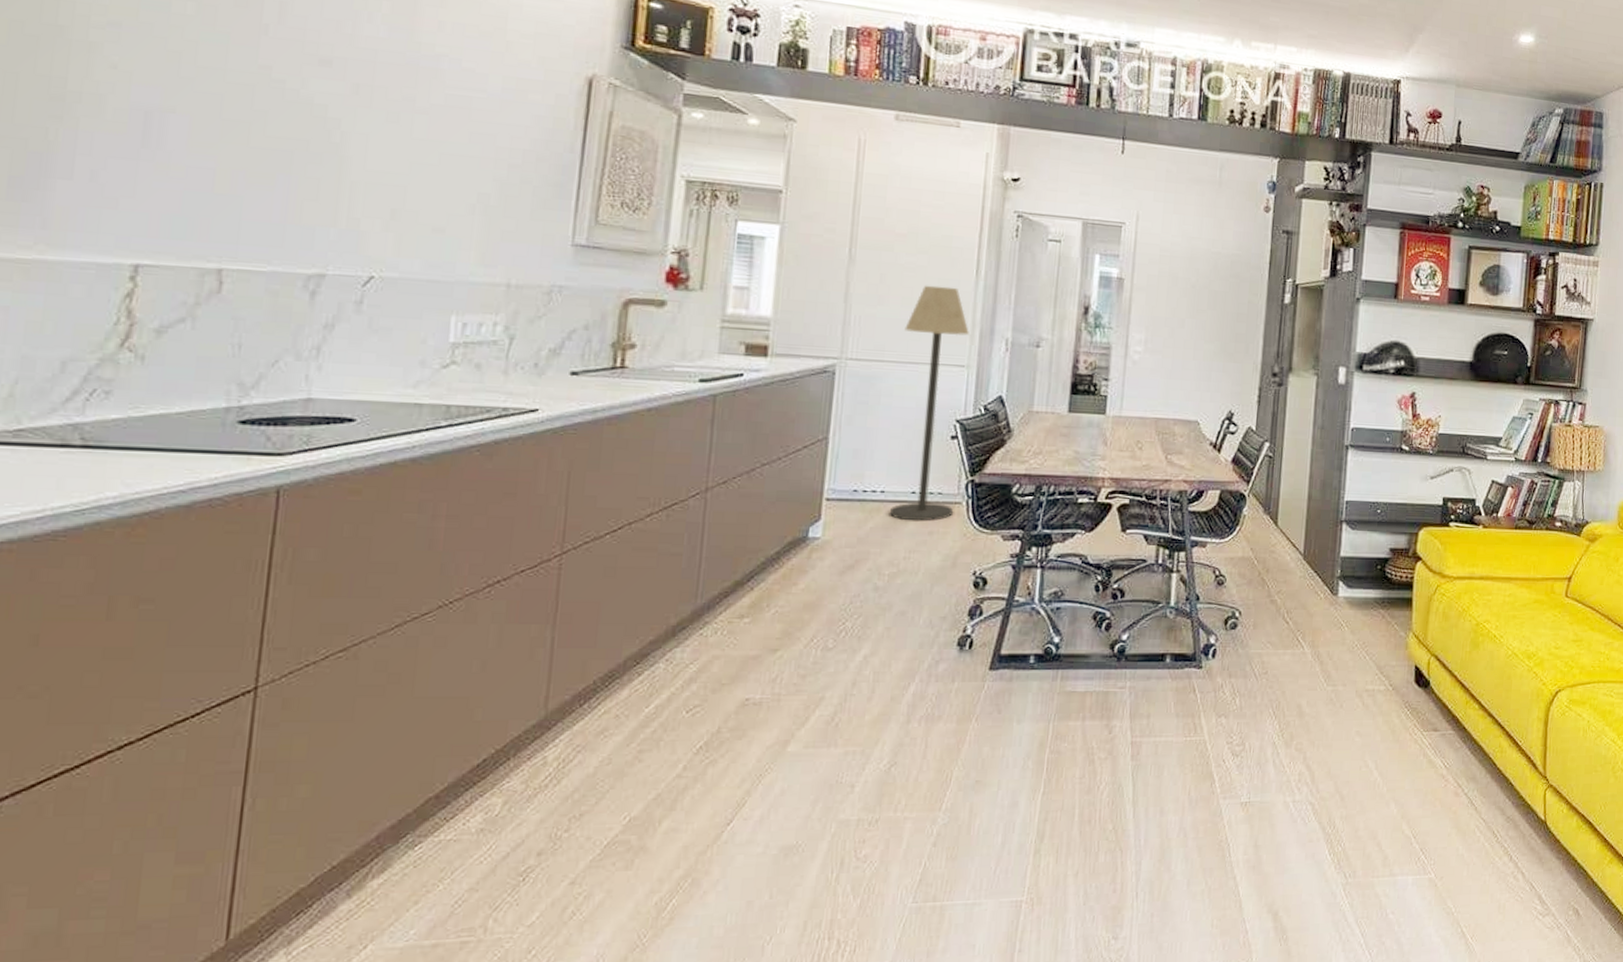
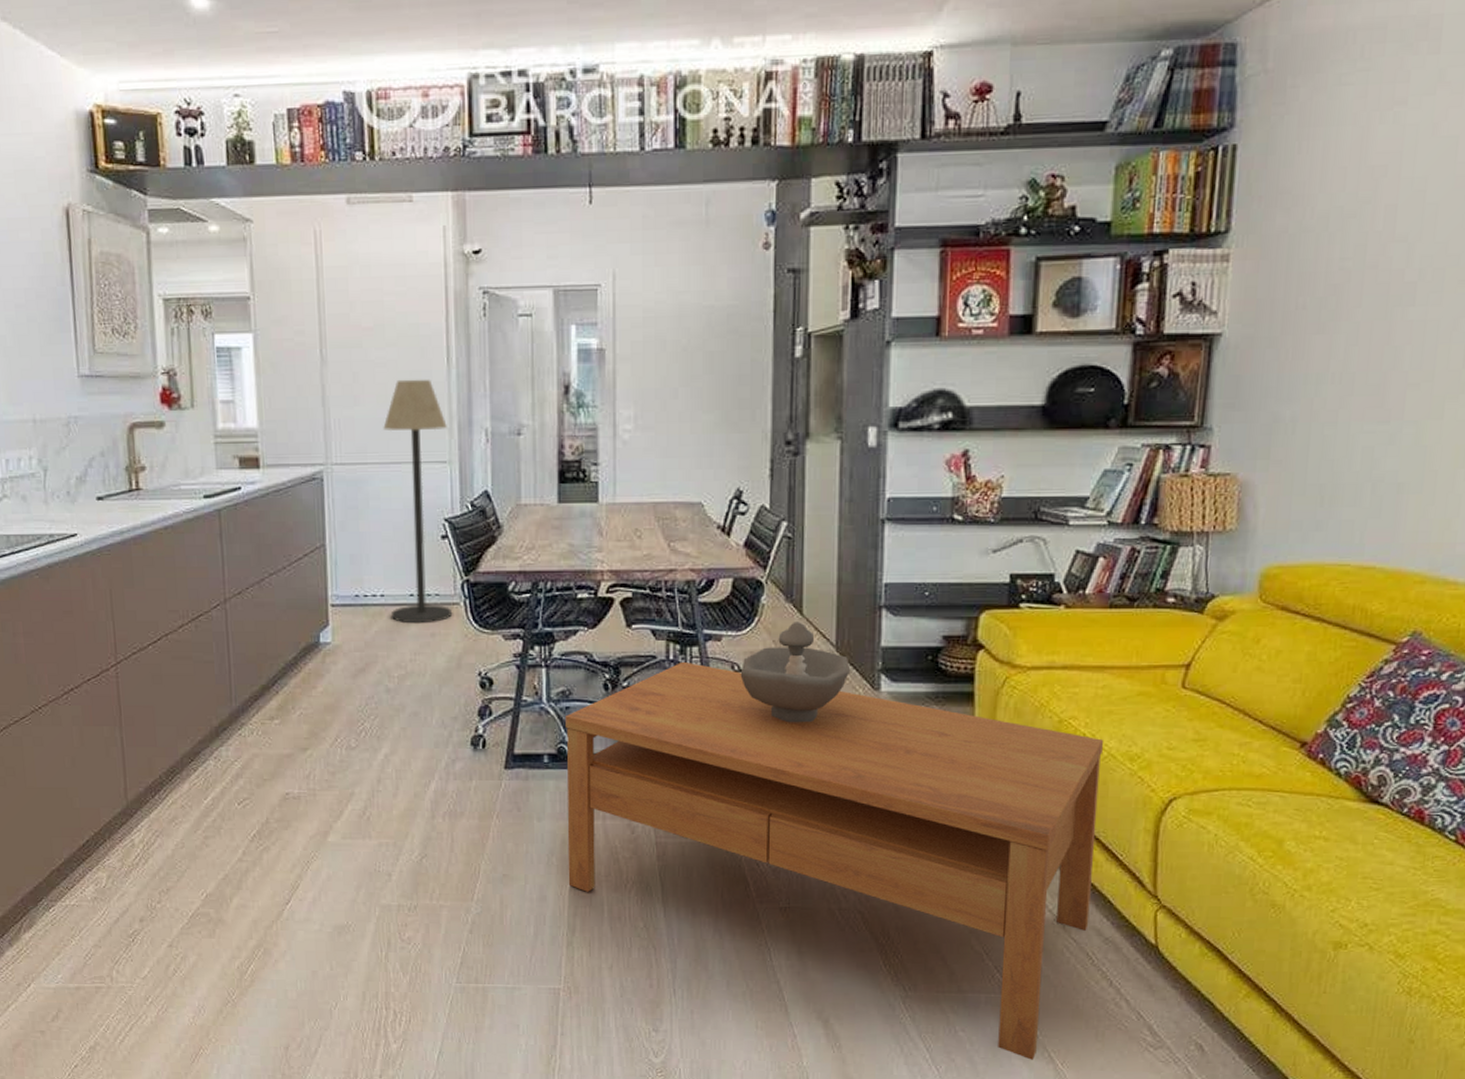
coffee table: none [1041,565,1509,937] -> present [565,661,1103,1060]
decorative bowl: none [1220,532,1315,625] -> present [740,622,851,723]

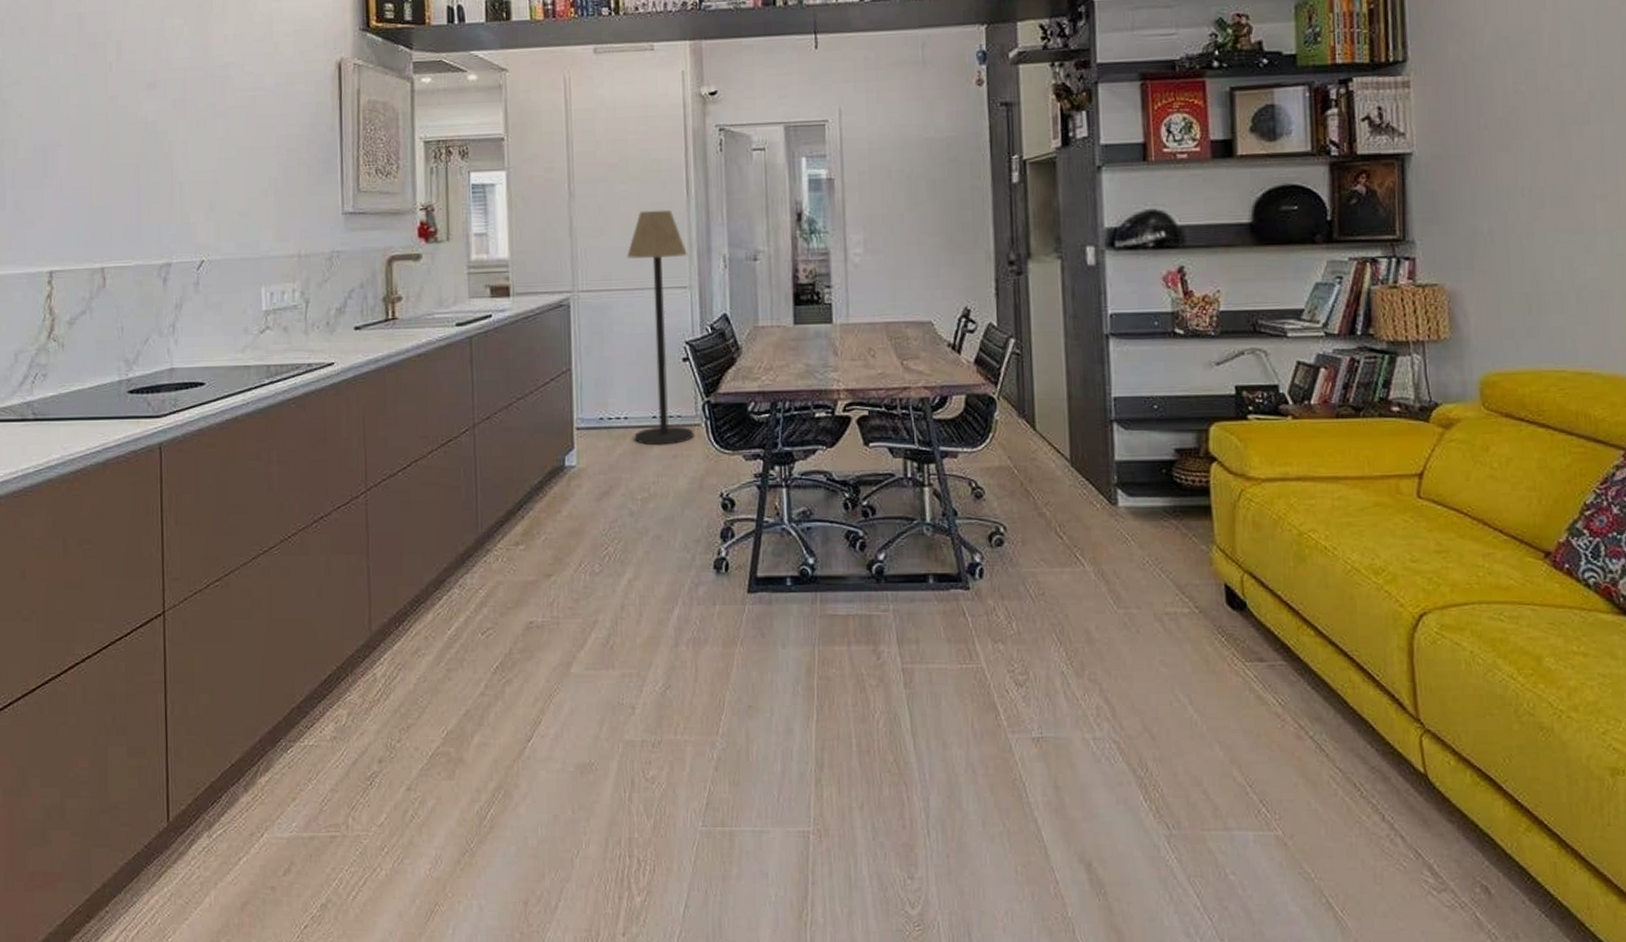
coffee table: present [565,661,1103,1060] -> none [807,479,1353,907]
decorative bowl: present [740,622,851,723] -> none [978,437,1087,541]

